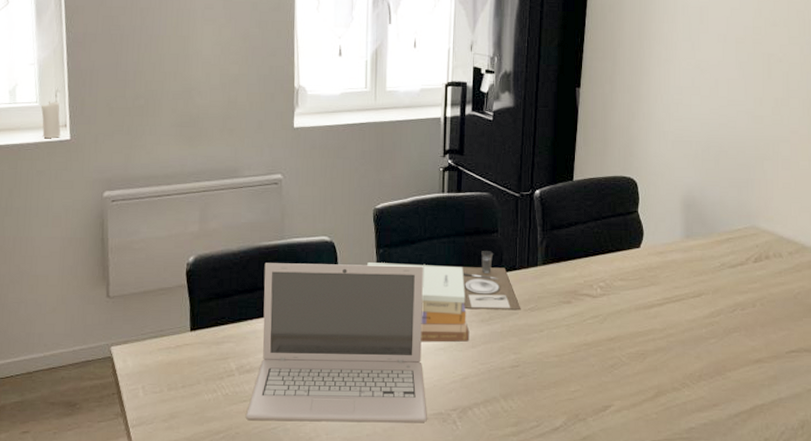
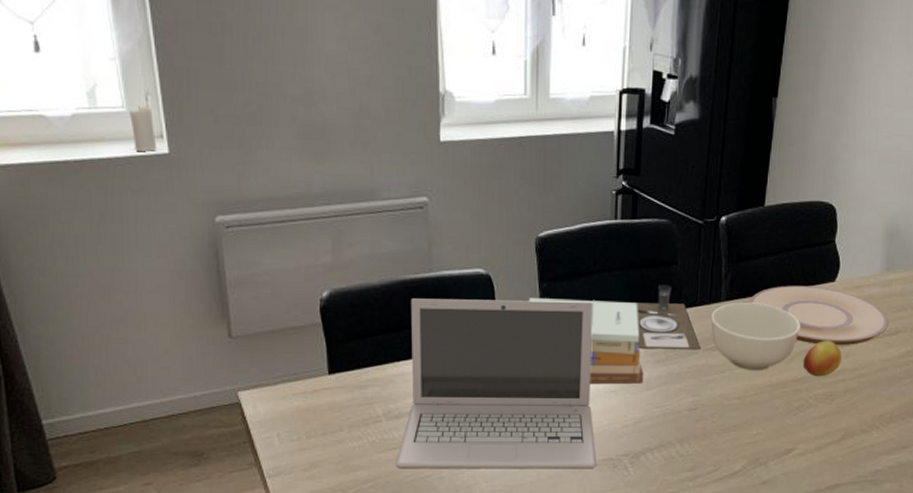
bowl: none [529,266,611,331] -> present [711,302,801,371]
plate: none [563,251,691,307] -> present [749,285,888,346]
fruit: none [615,302,650,336] -> present [803,341,842,377]

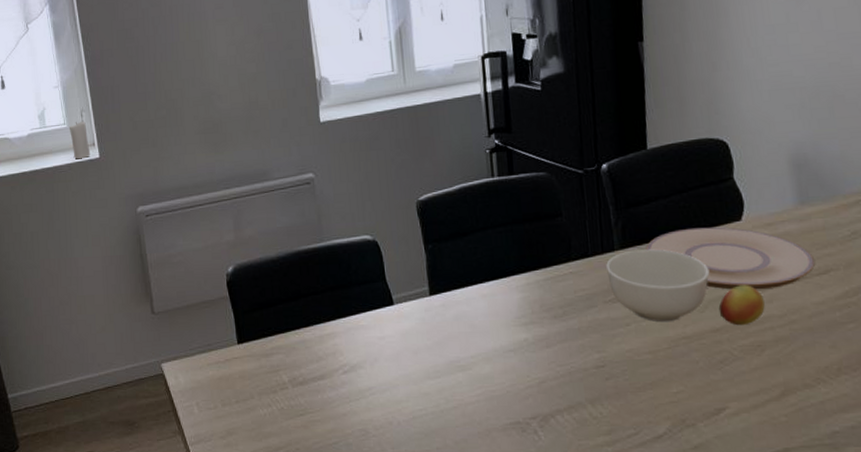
laptop: present [395,298,596,468] -> none [304,260,503,434]
books: present [529,298,644,385] -> none [416,257,543,344]
place setting: present [636,285,701,349] -> none [524,238,600,304]

